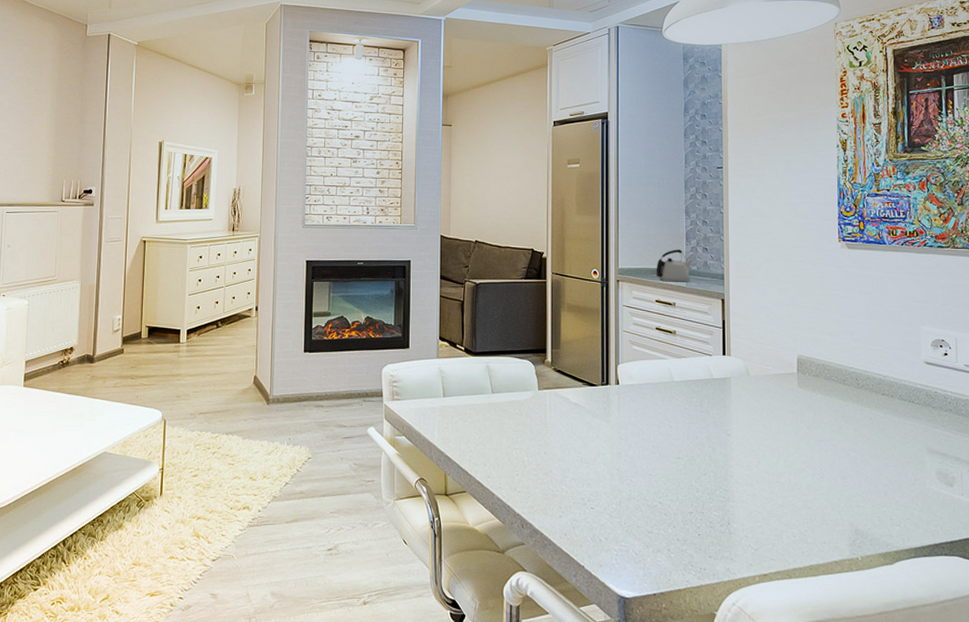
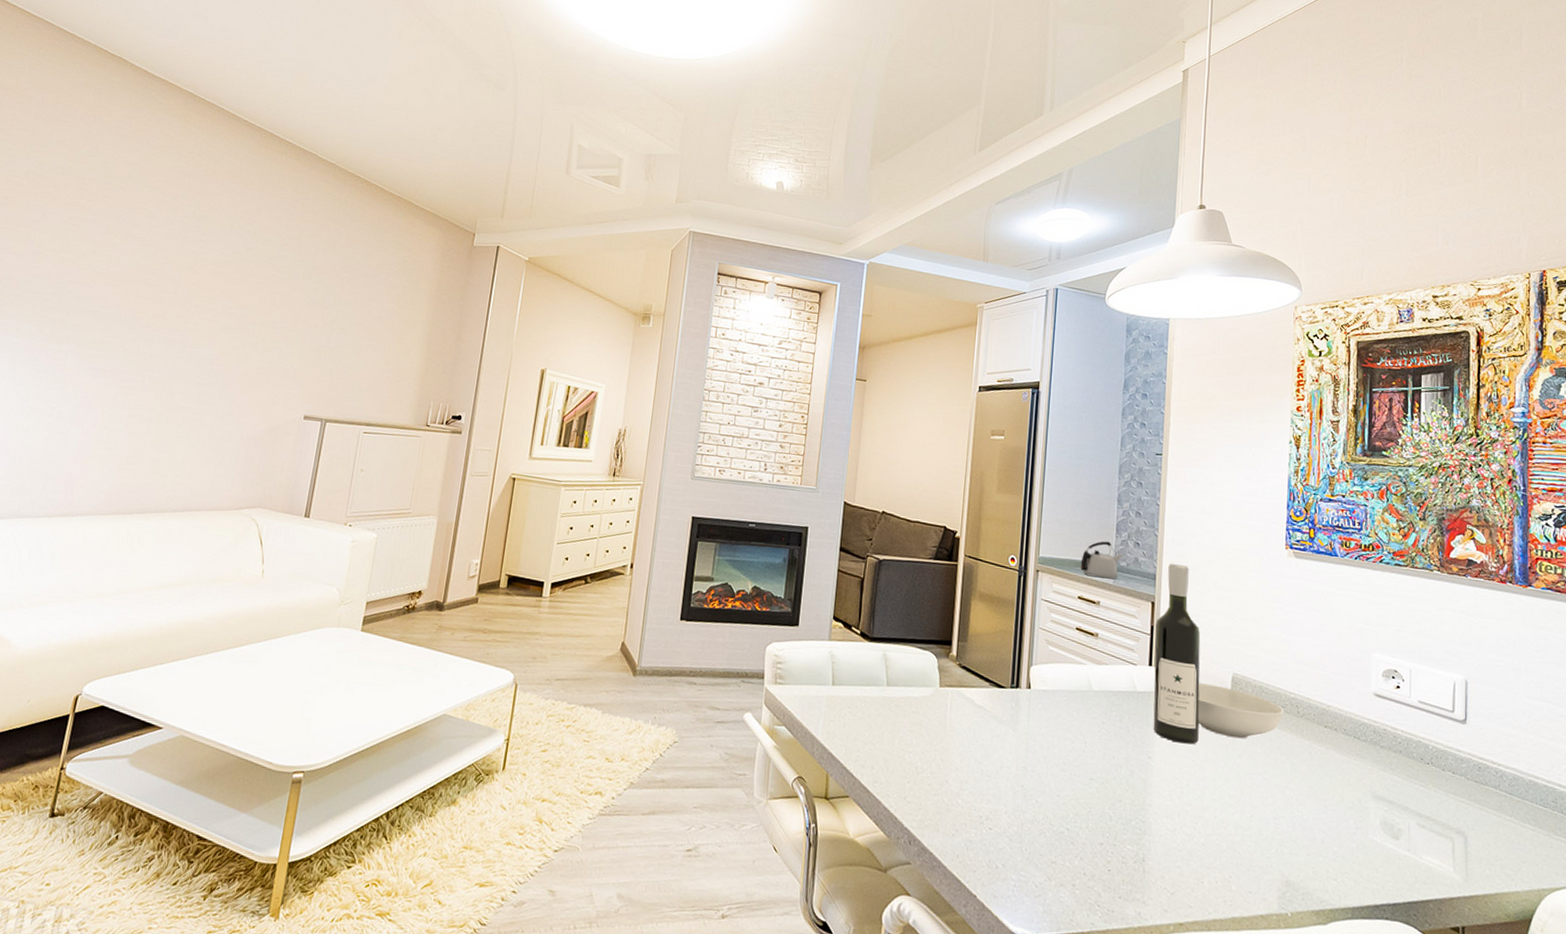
bottle: none [726,263,771,420] -> present [1153,563,1201,745]
bowl: none [768,366,846,412] -> present [1198,683,1285,739]

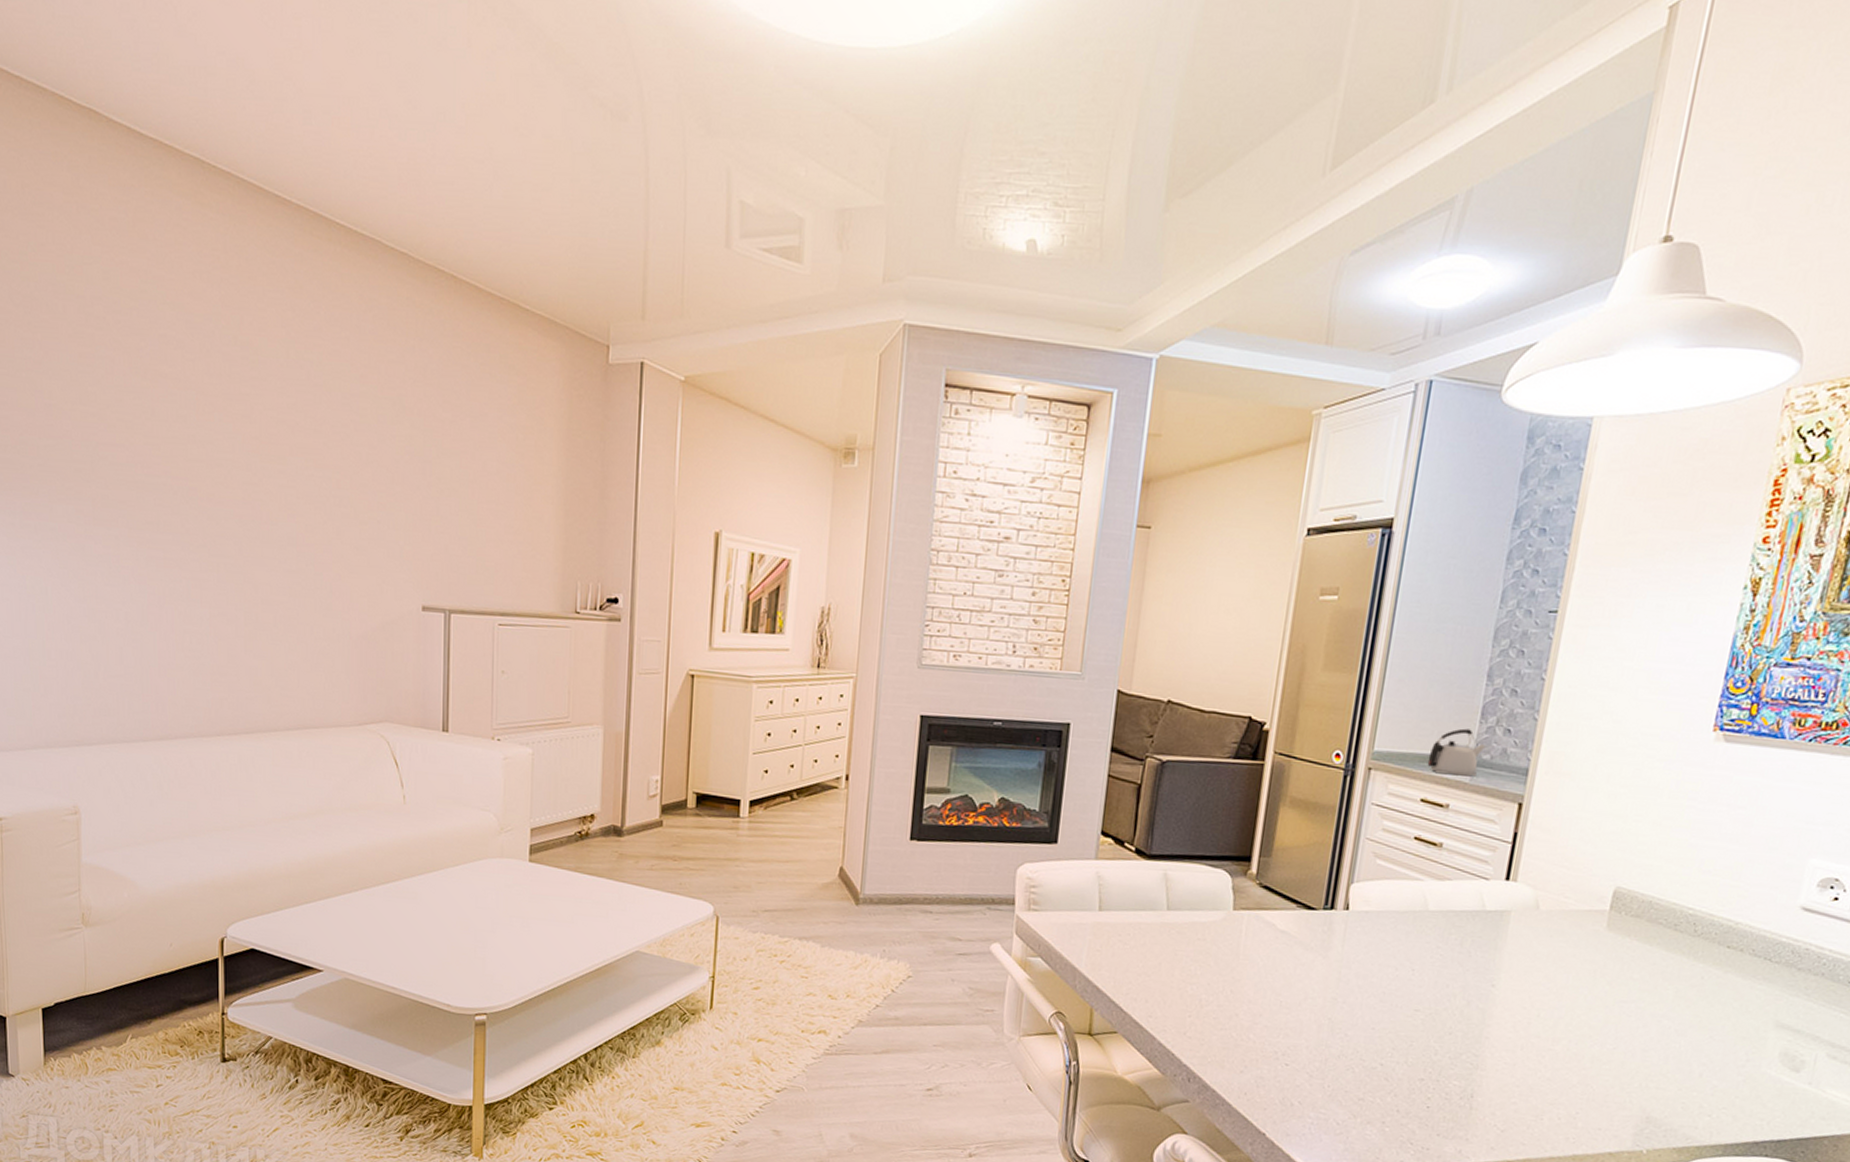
bottle: present [1153,563,1201,745] -> none [1501,754,1580,970]
bowl: present [1198,683,1285,739] -> none [1561,899,1678,963]

